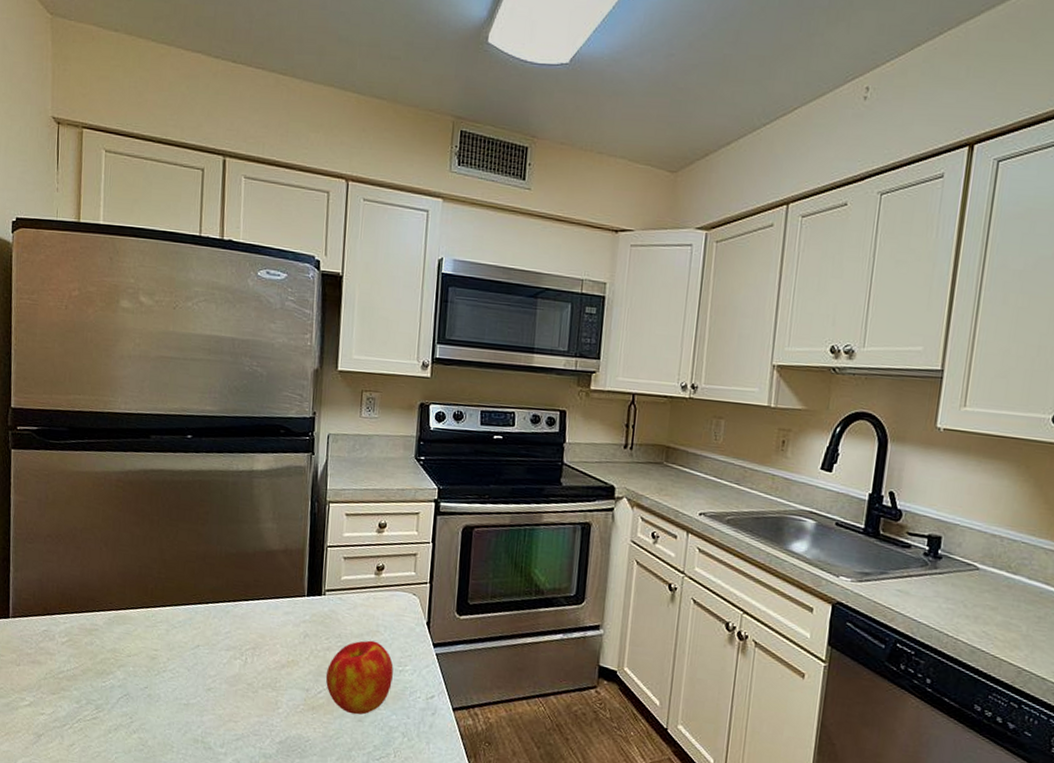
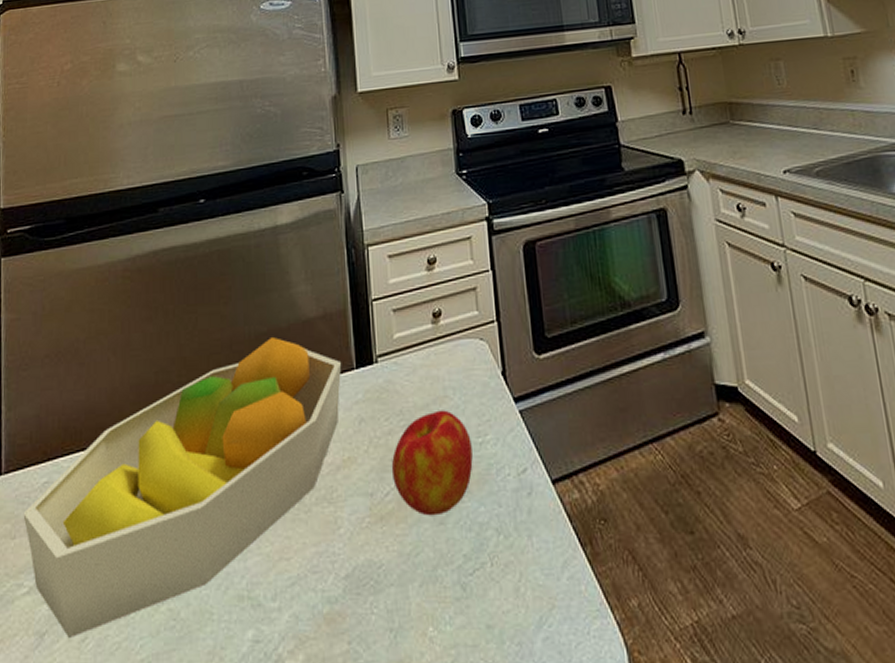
fruit bowl: none [26,559,296,742] -> present [23,337,342,638]

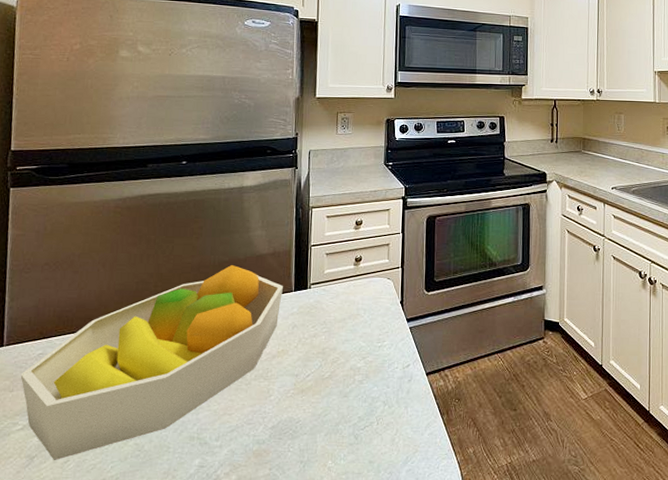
apple: present [391,410,473,516] -> none [313,323,373,391]

